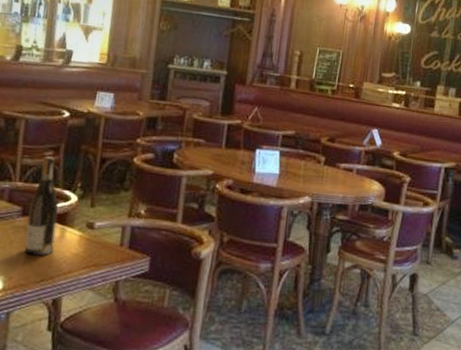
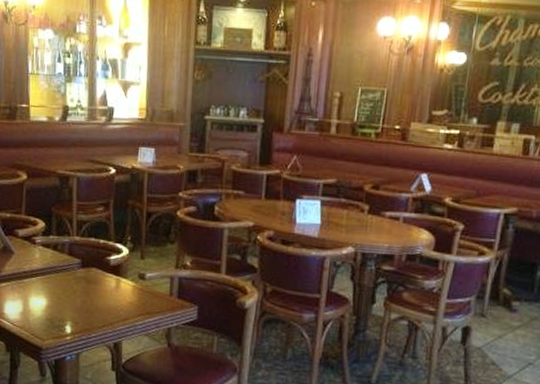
wine bottle: present [24,156,59,256] -> none [86,211,113,304]

